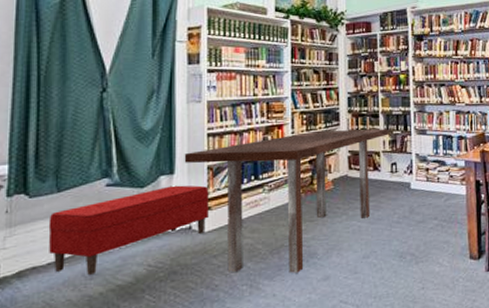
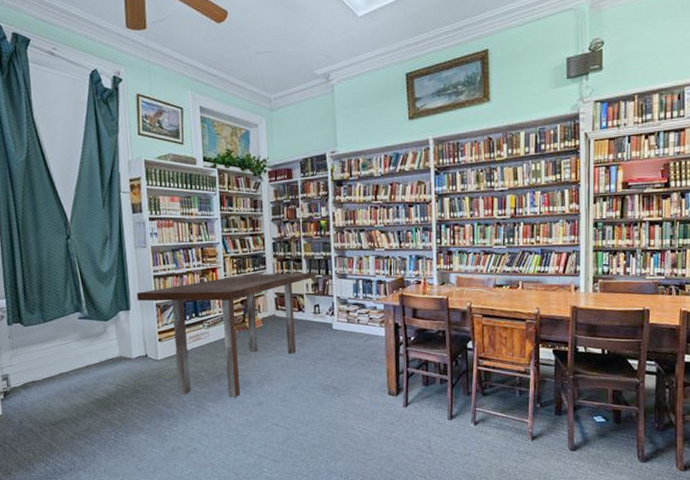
bench: present [48,185,209,275] -> none [40,320,160,389]

